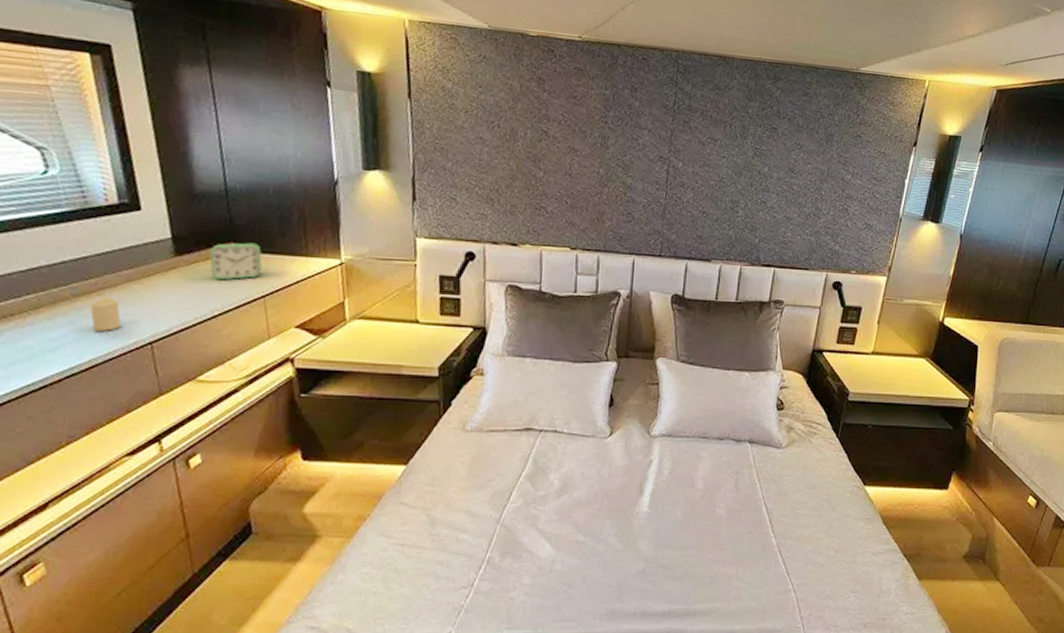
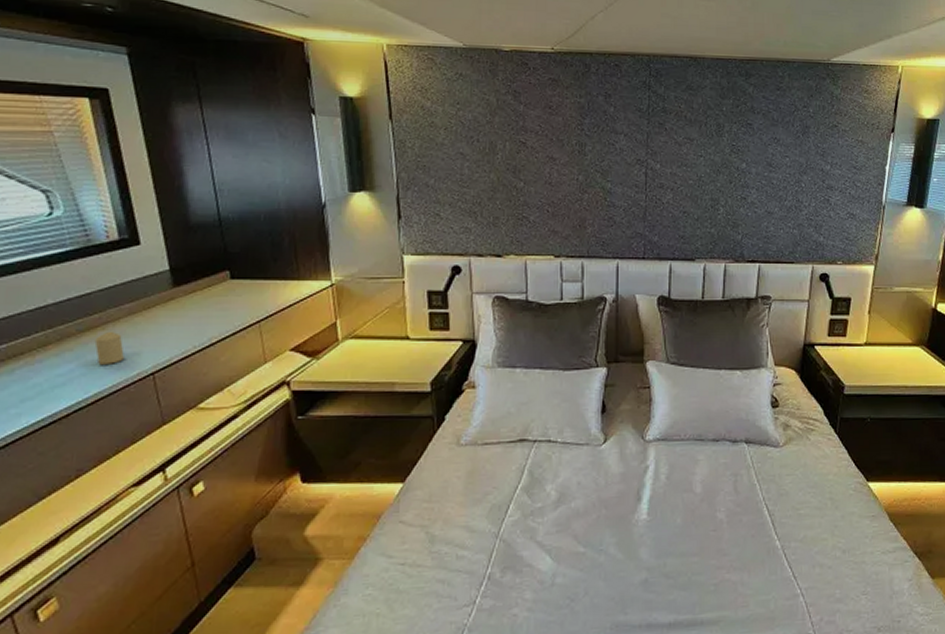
alarm clock: present [209,242,262,280] -> none [205,270,256,308]

